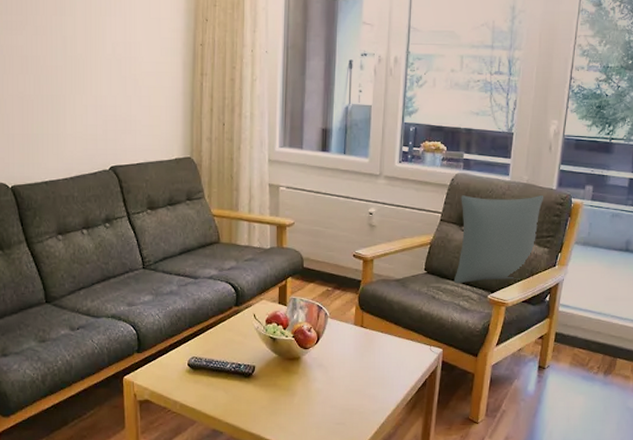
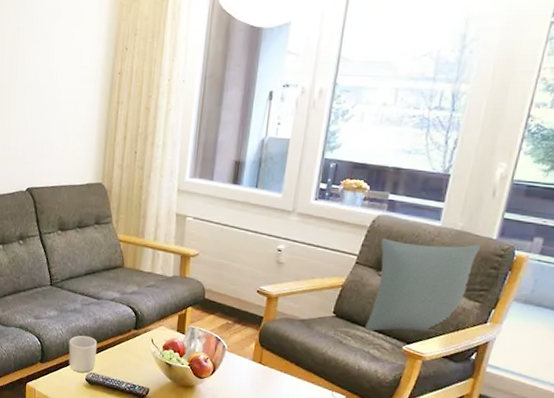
mug: none [167,318,198,358] -> present [68,335,98,373]

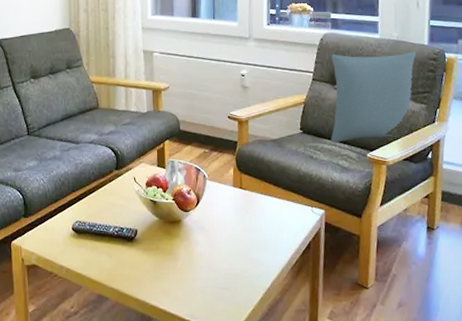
mug: present [68,335,98,373] -> none [51,182,81,222]

